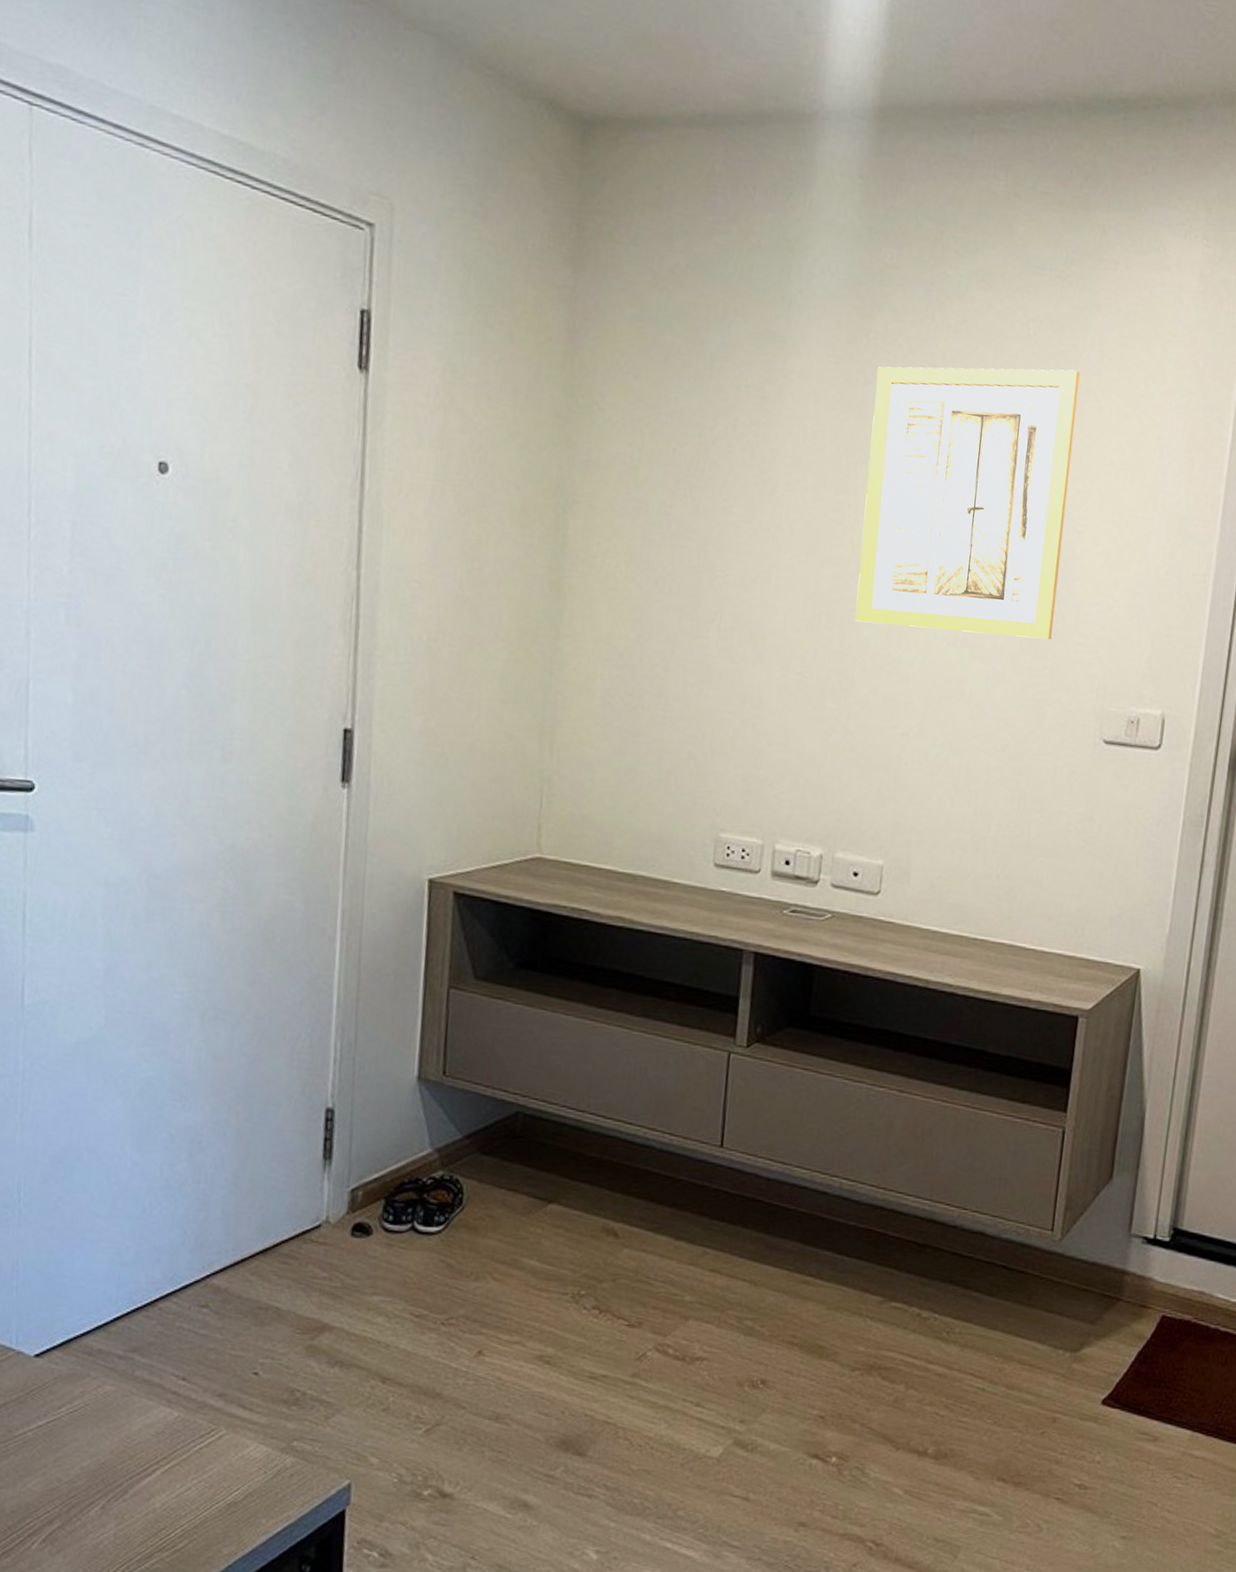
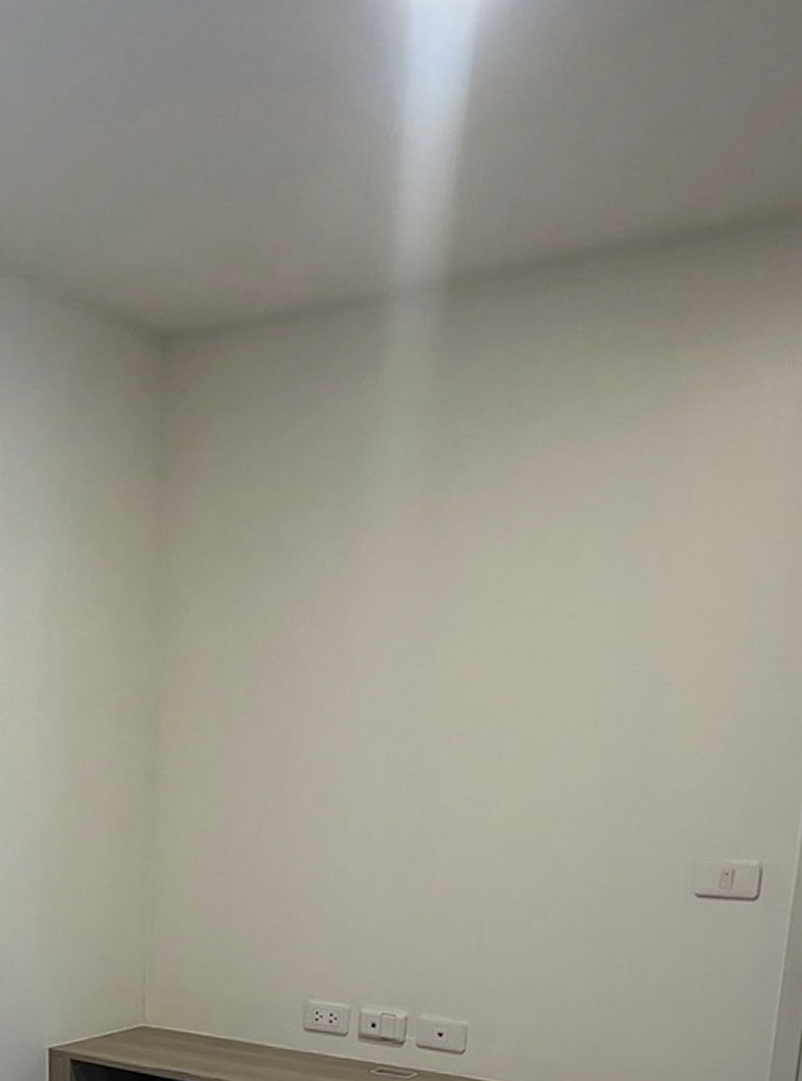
wall art: present [855,366,1080,639] -> none [435,518,666,796]

